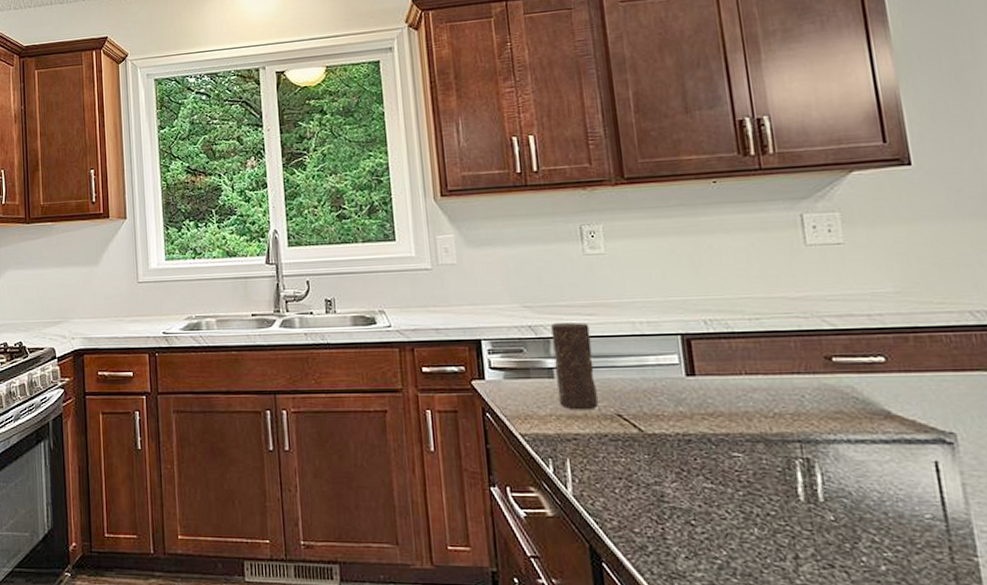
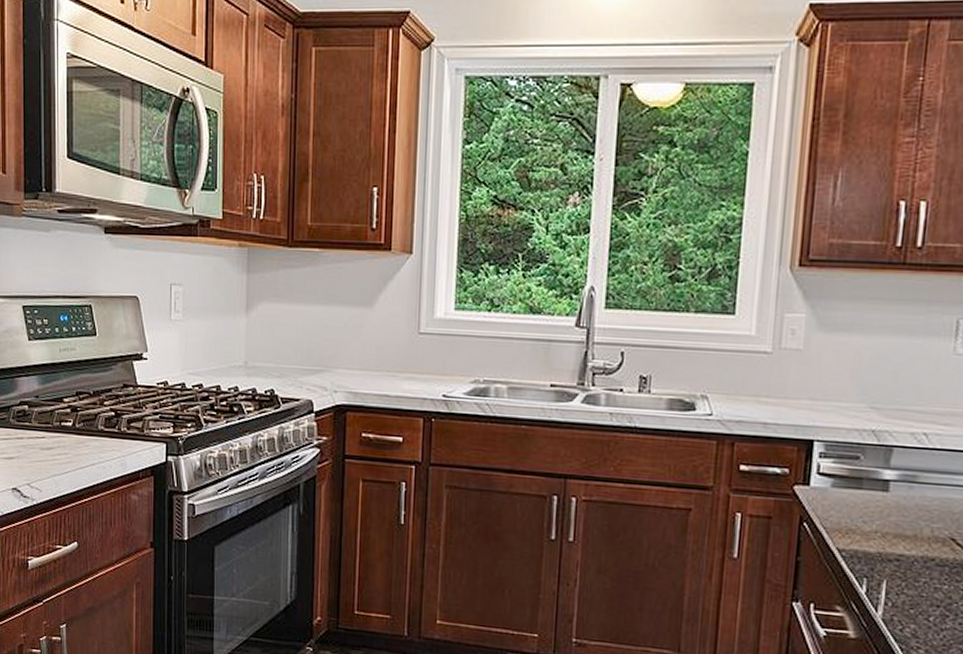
candle: present [551,322,598,410] -> none [889,430,942,531]

